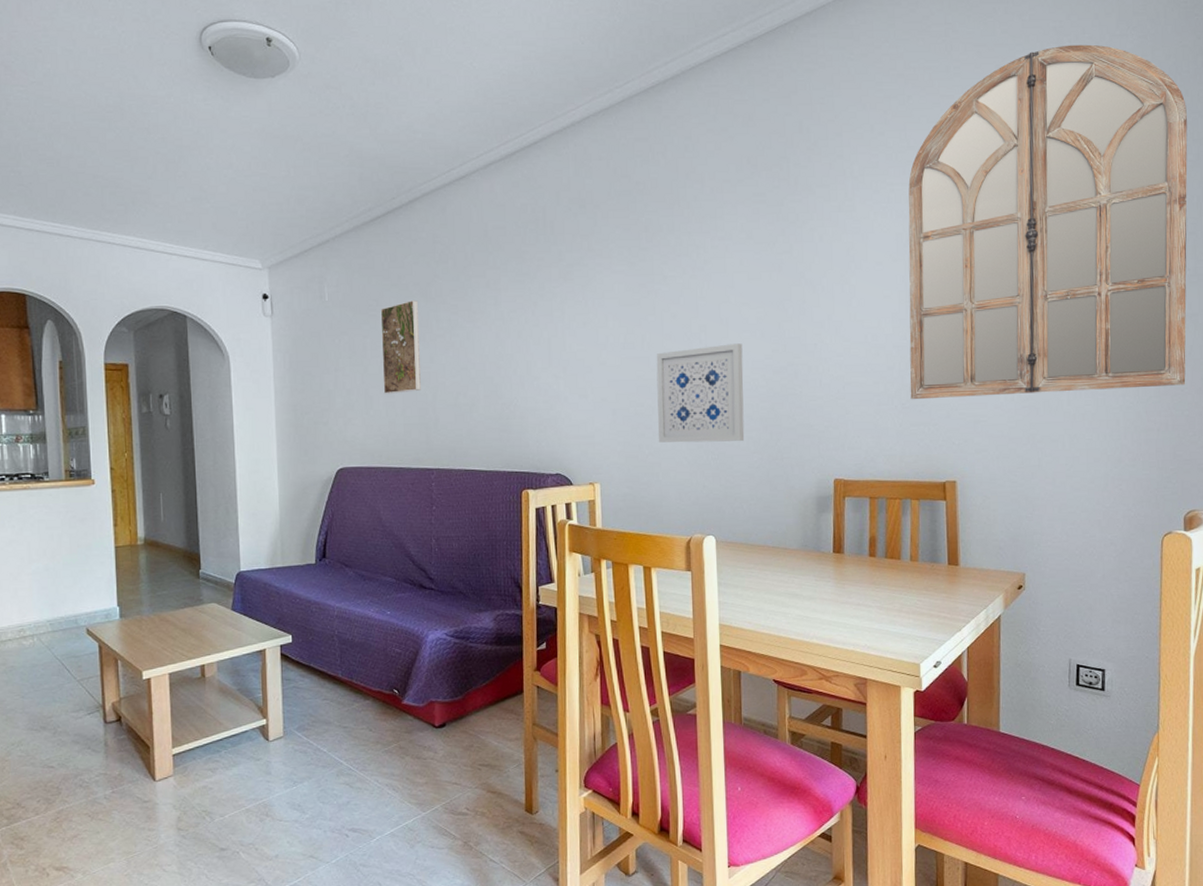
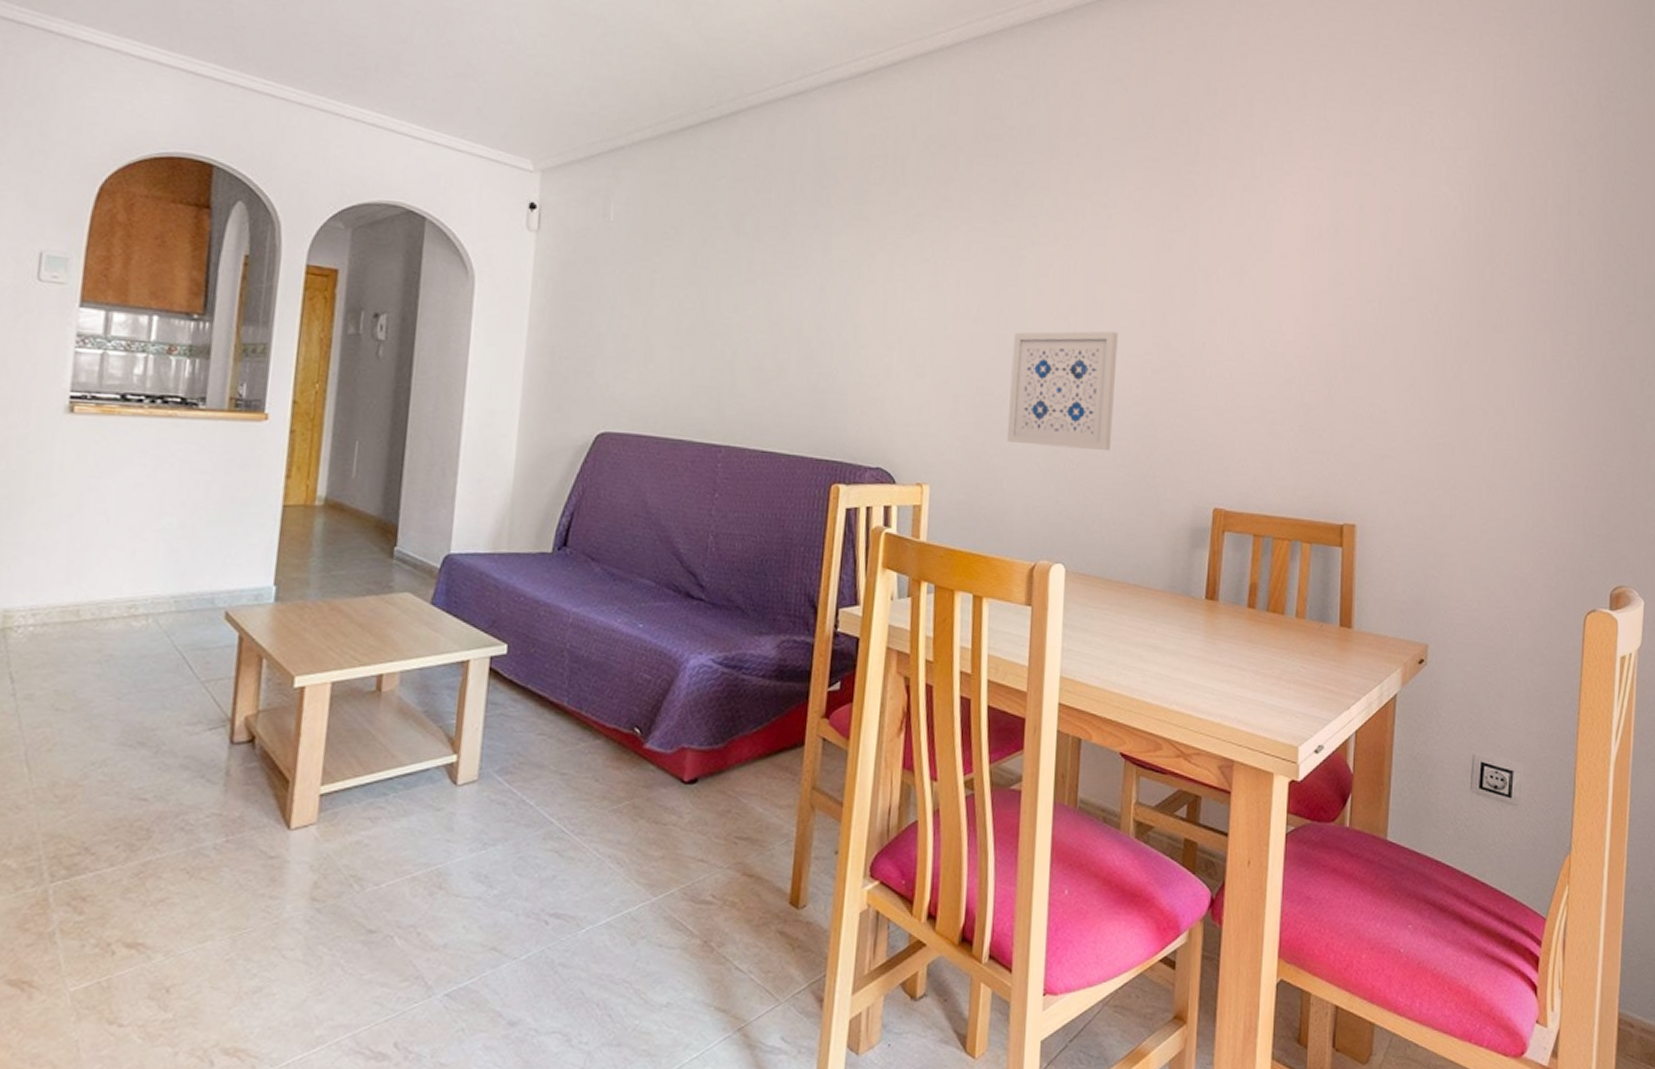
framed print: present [380,299,421,394] -> none [669,232,728,346]
home mirror: present [908,44,1188,400] -> none [1309,38,1632,438]

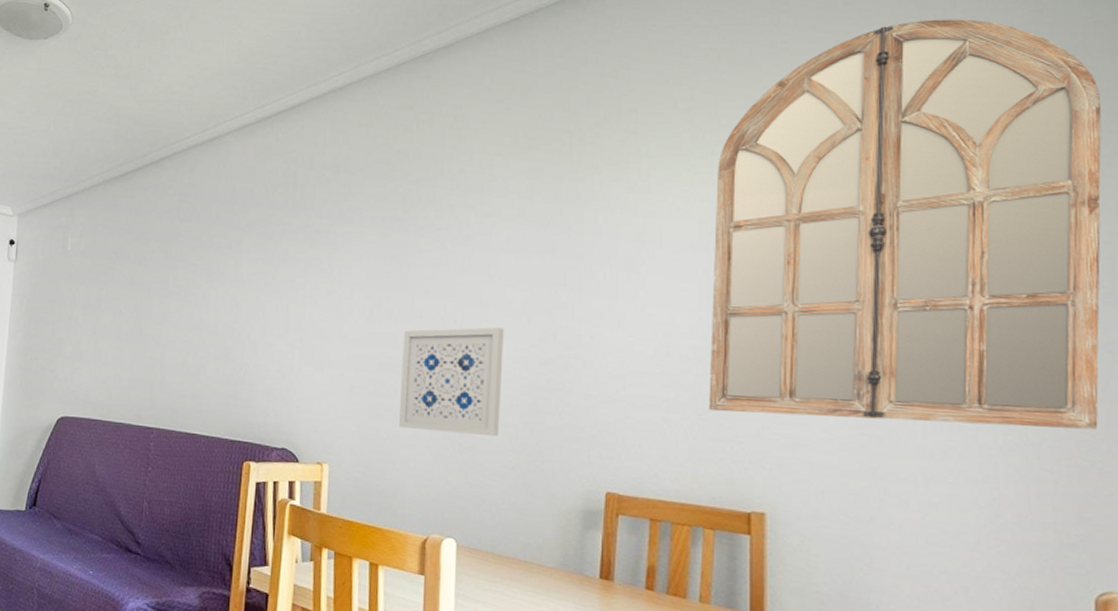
home mirror: none [1309,38,1632,438] -> present [709,19,1101,430]

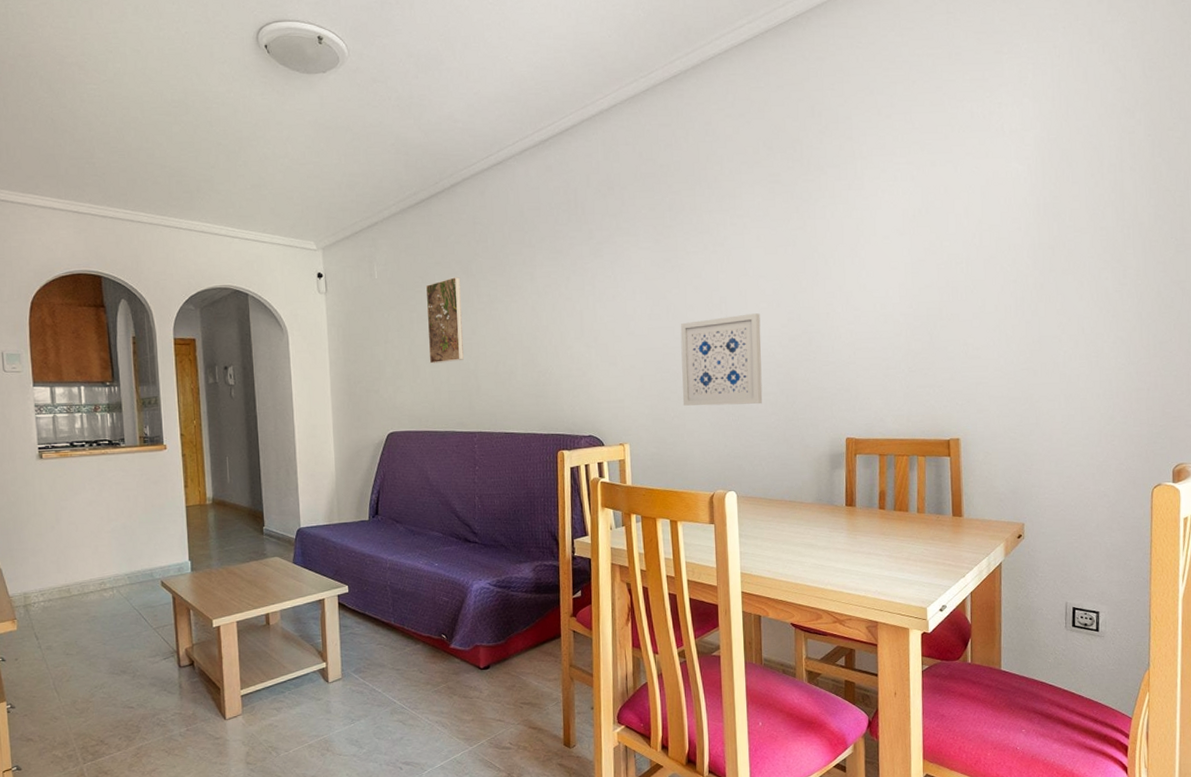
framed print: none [113,255,158,348] -> present [425,276,464,364]
home mirror: present [709,19,1101,430] -> none [913,30,1175,364]

